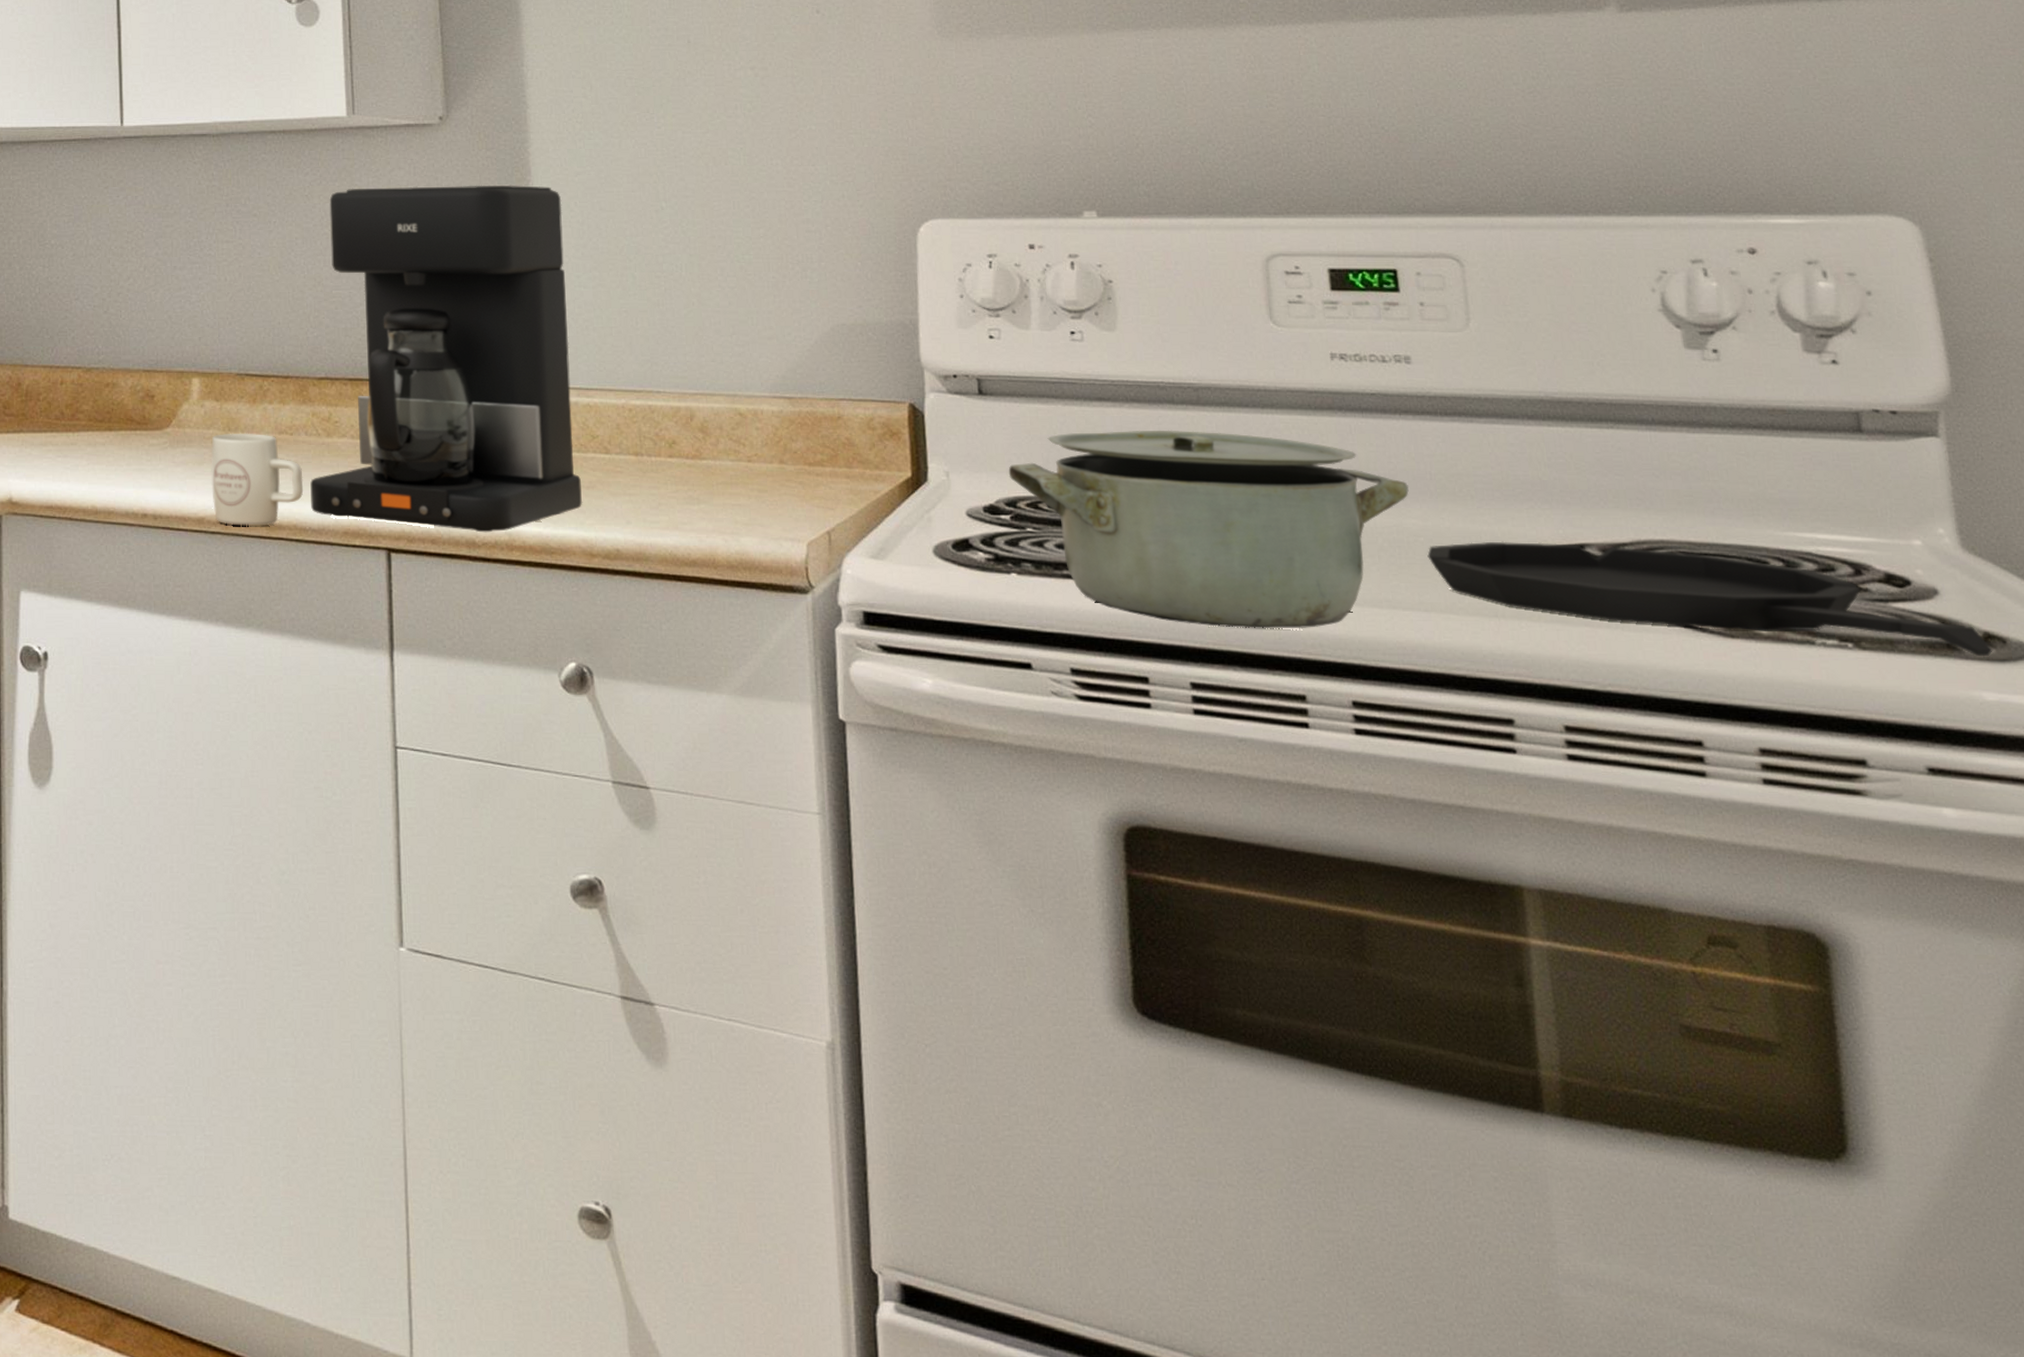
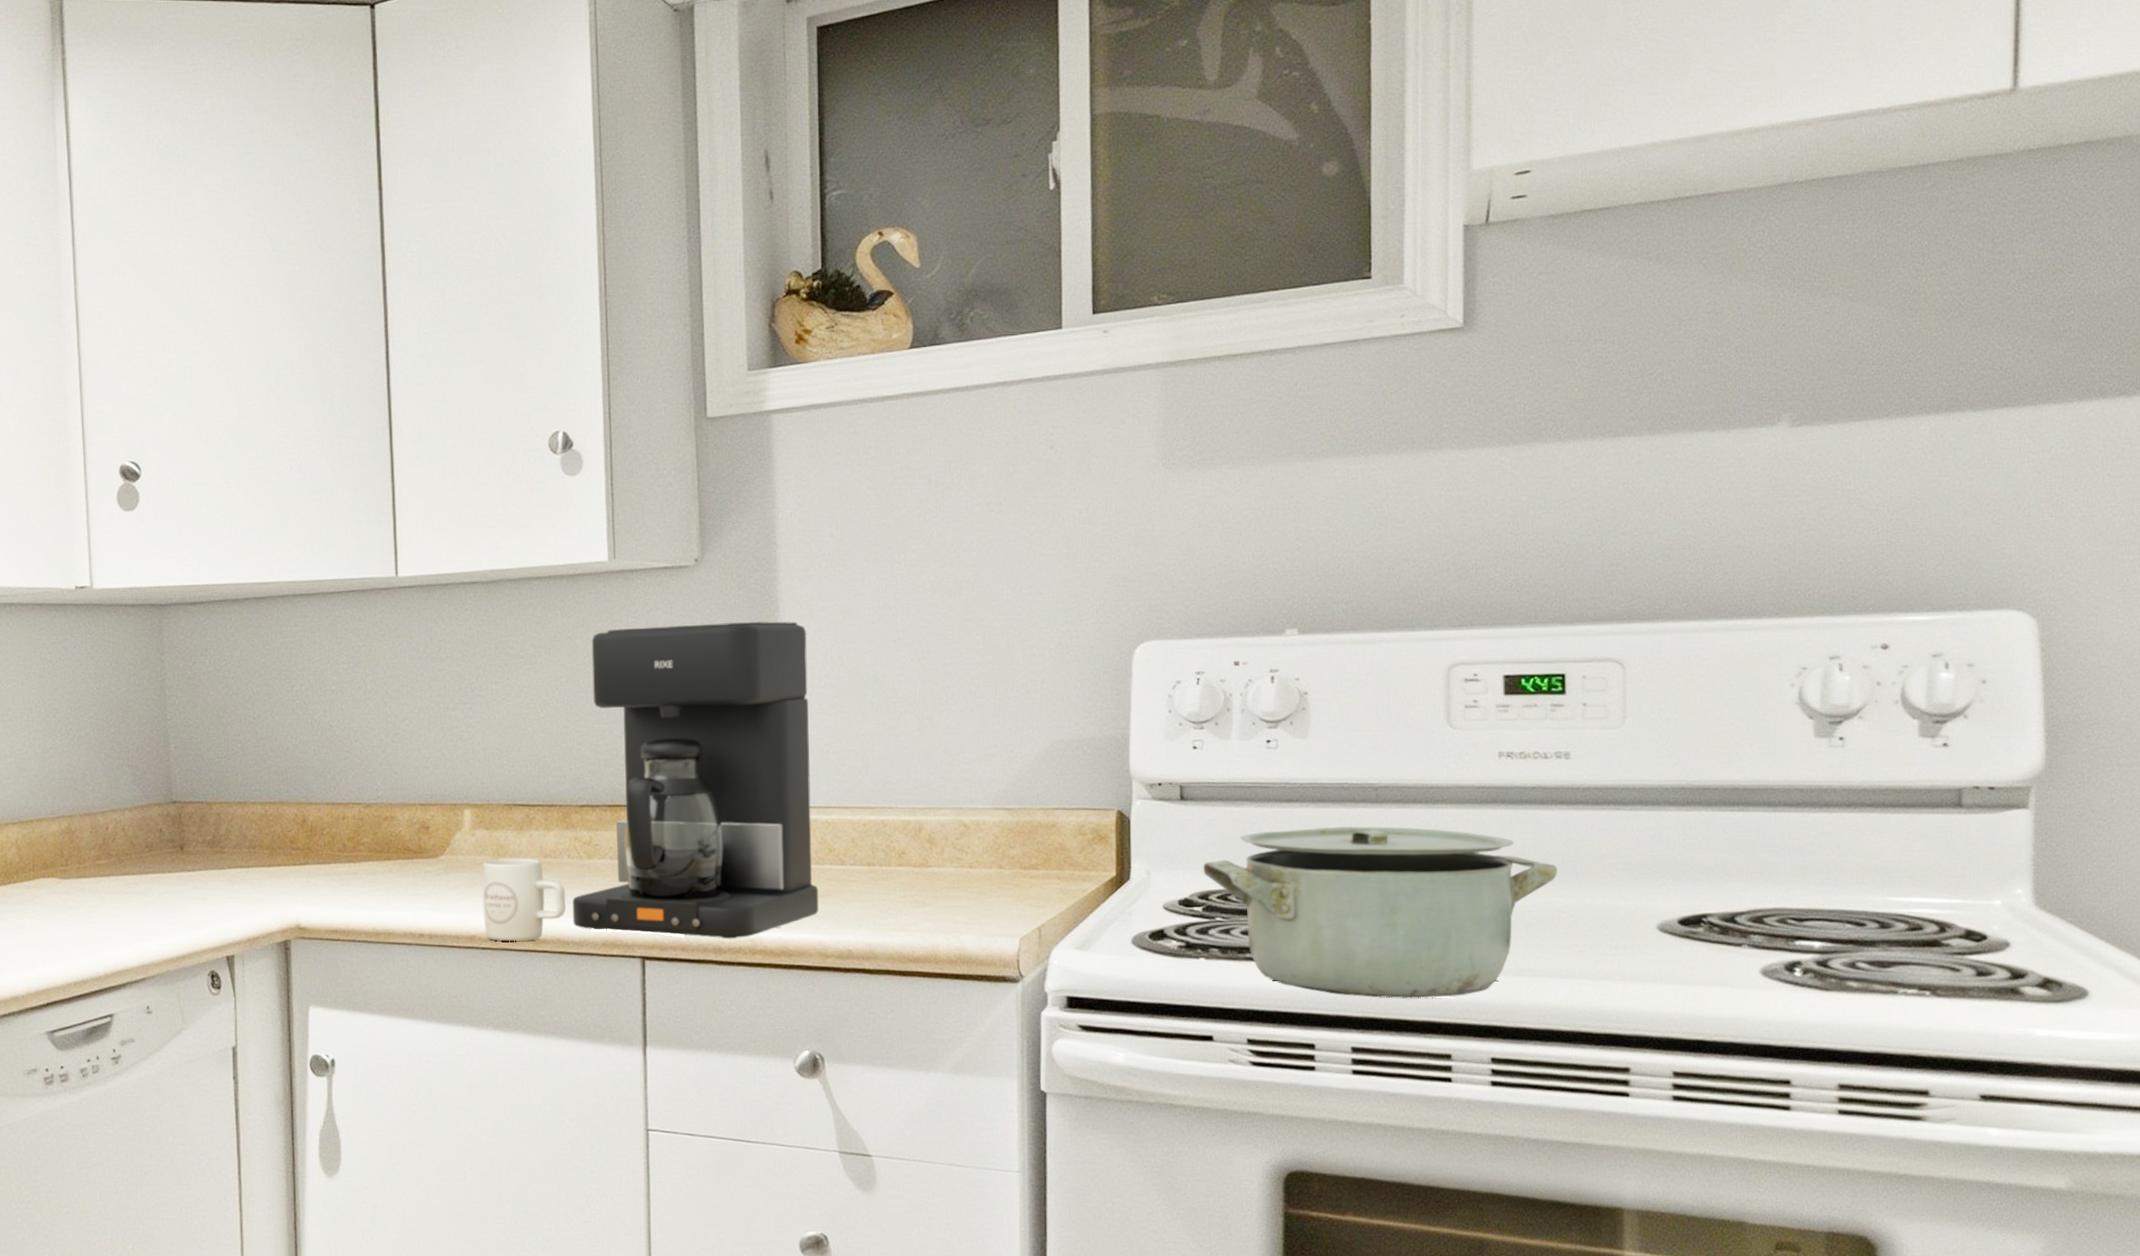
frying pan: present [1427,541,1993,656] -> none [1568,914,2050,998]

